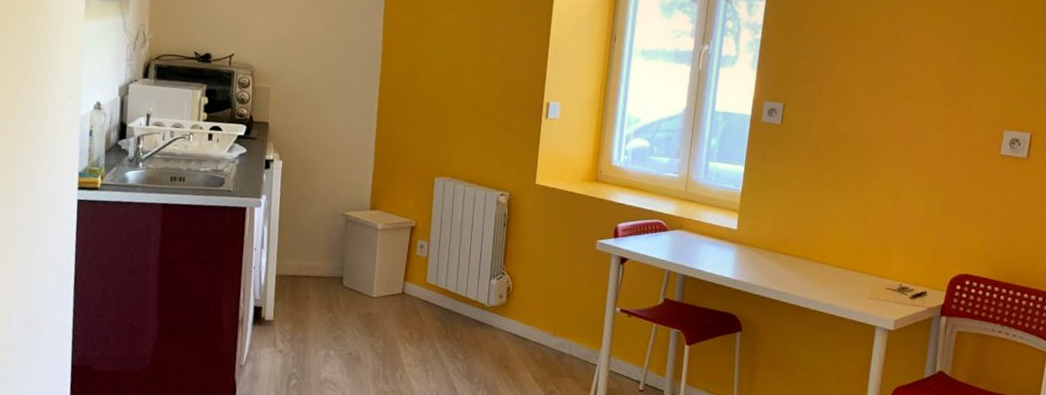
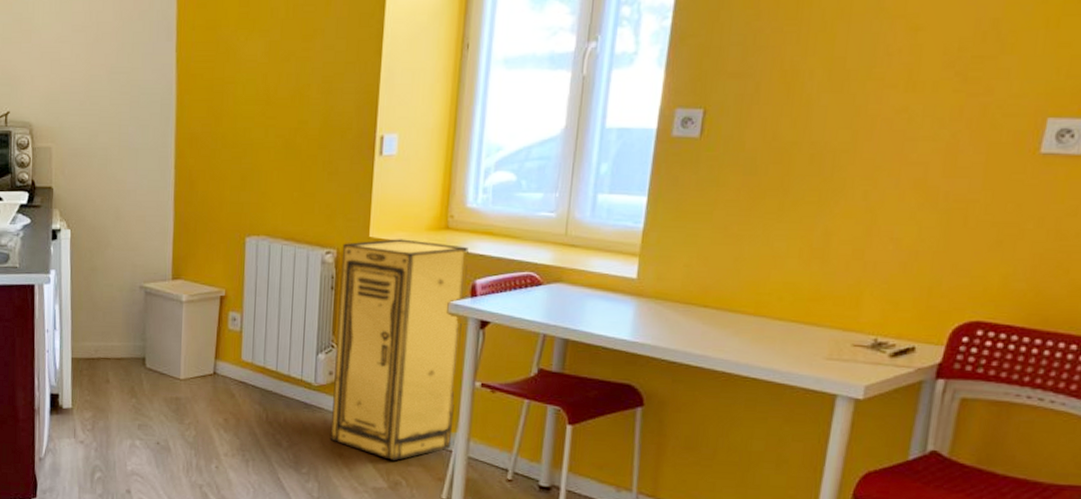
storage cabinet: none [499,186,613,372] -> present [331,239,469,460]

